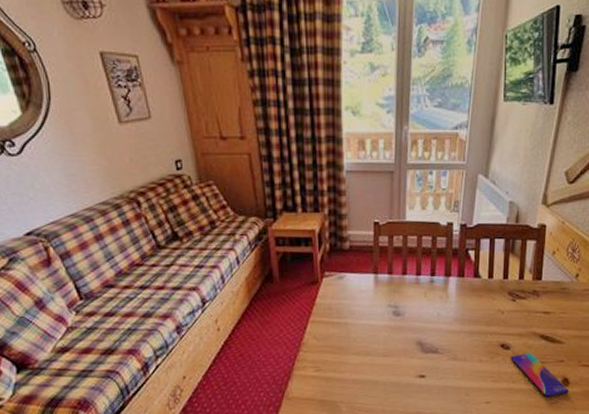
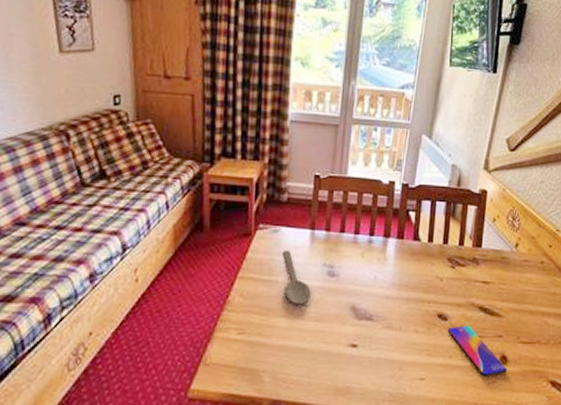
wooden spoon: none [350,294,379,343] -> present [283,250,311,305]

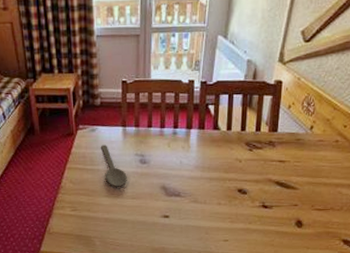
smartphone: present [447,325,507,376] -> none [247,197,302,237]

